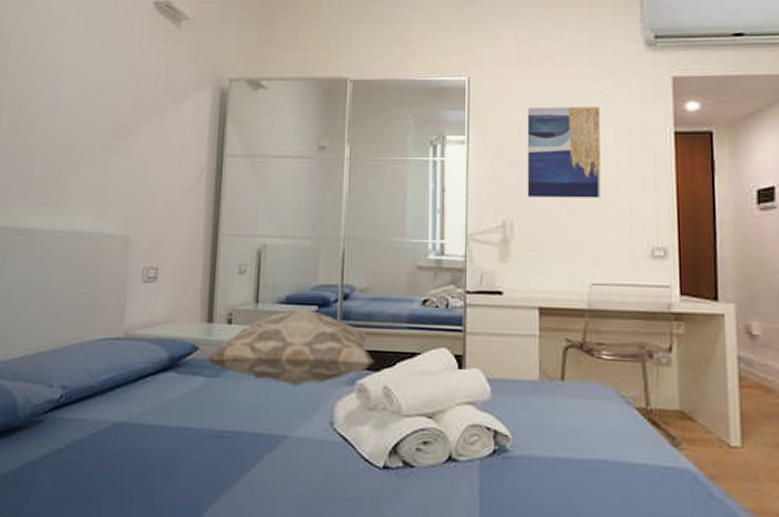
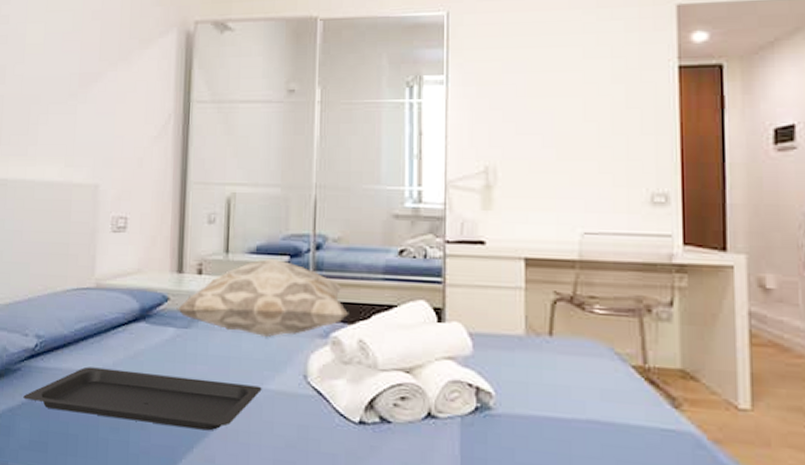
serving tray: none [46,417,289,479] -> present [23,366,262,431]
wall art: present [527,107,601,198] -> none [512,40,594,140]

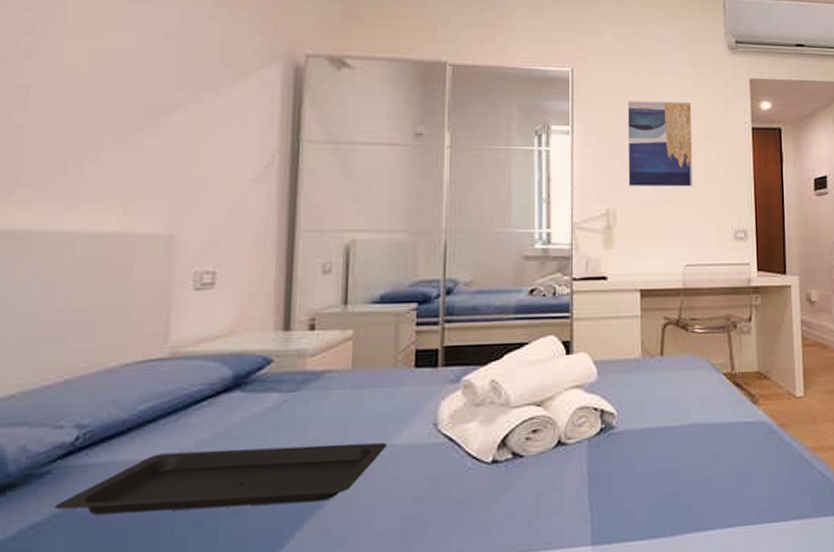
decorative pillow: present [176,258,349,337] -> none [282,306,481,390]
wall art: none [512,40,594,140] -> present [627,101,693,187]

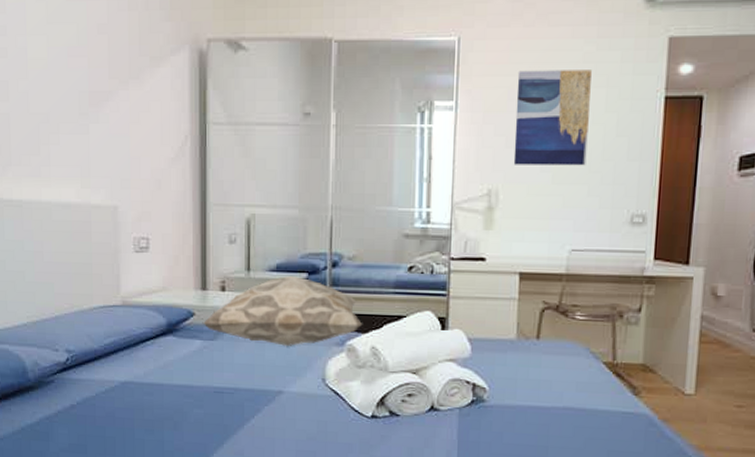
serving tray: present [55,442,387,514] -> none [59,377,284,429]
decorative pillow: none [282,306,481,390] -> present [202,275,363,346]

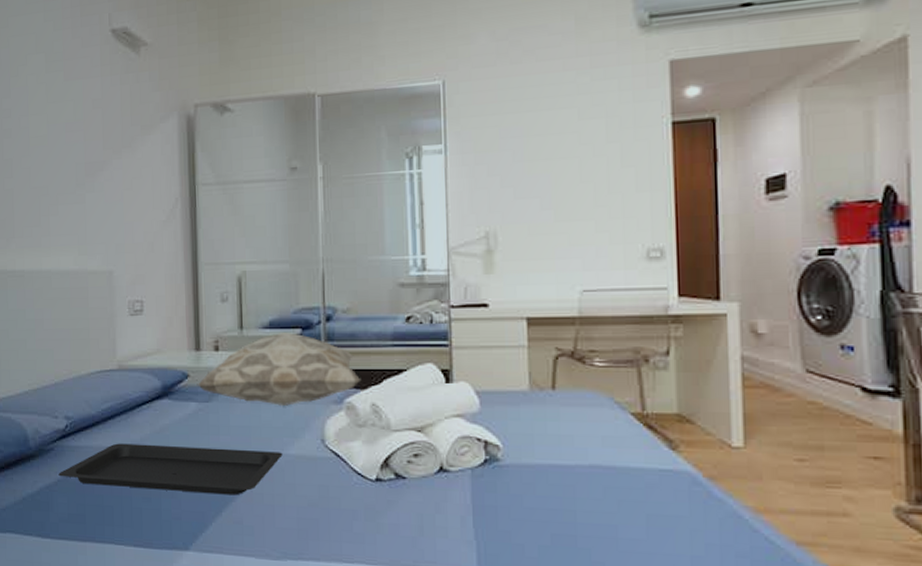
serving tray: none [59,377,284,429] -> present [58,443,283,496]
wall art: present [513,70,592,166] -> none [508,101,590,205]

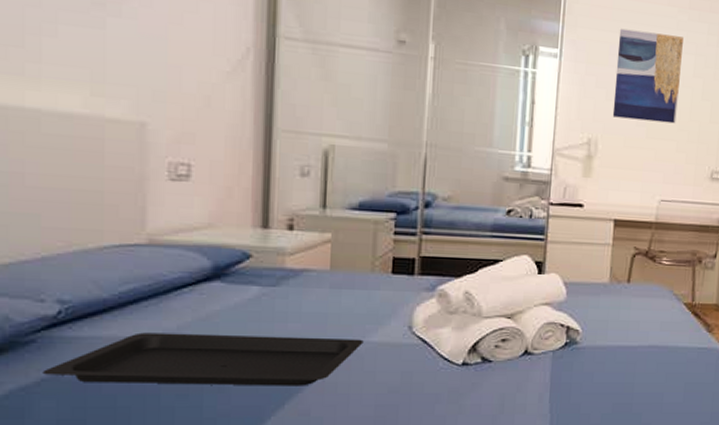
decorative pillow: present [197,331,362,406] -> none [261,214,457,292]
wall art: none [508,101,590,205] -> present [612,28,683,124]

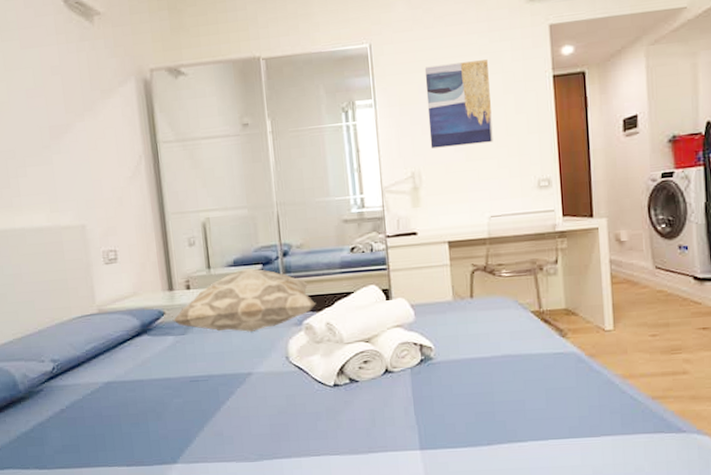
serving tray: present [43,332,364,386] -> none [50,371,254,417]
decorative pillow: none [261,214,457,292] -> present [172,268,317,332]

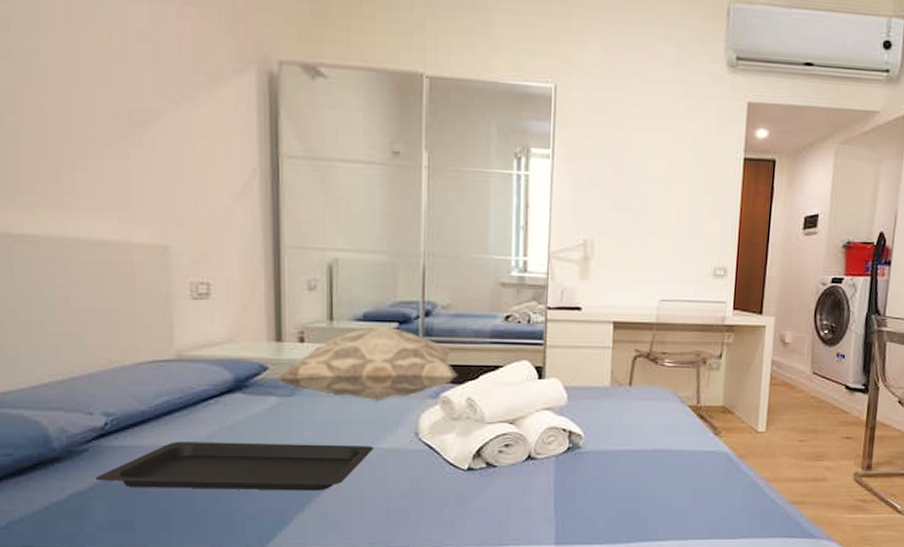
serving tray: none [50,371,254,417] -> present [95,441,374,491]
wall art: present [424,60,493,149] -> none [608,123,680,220]

